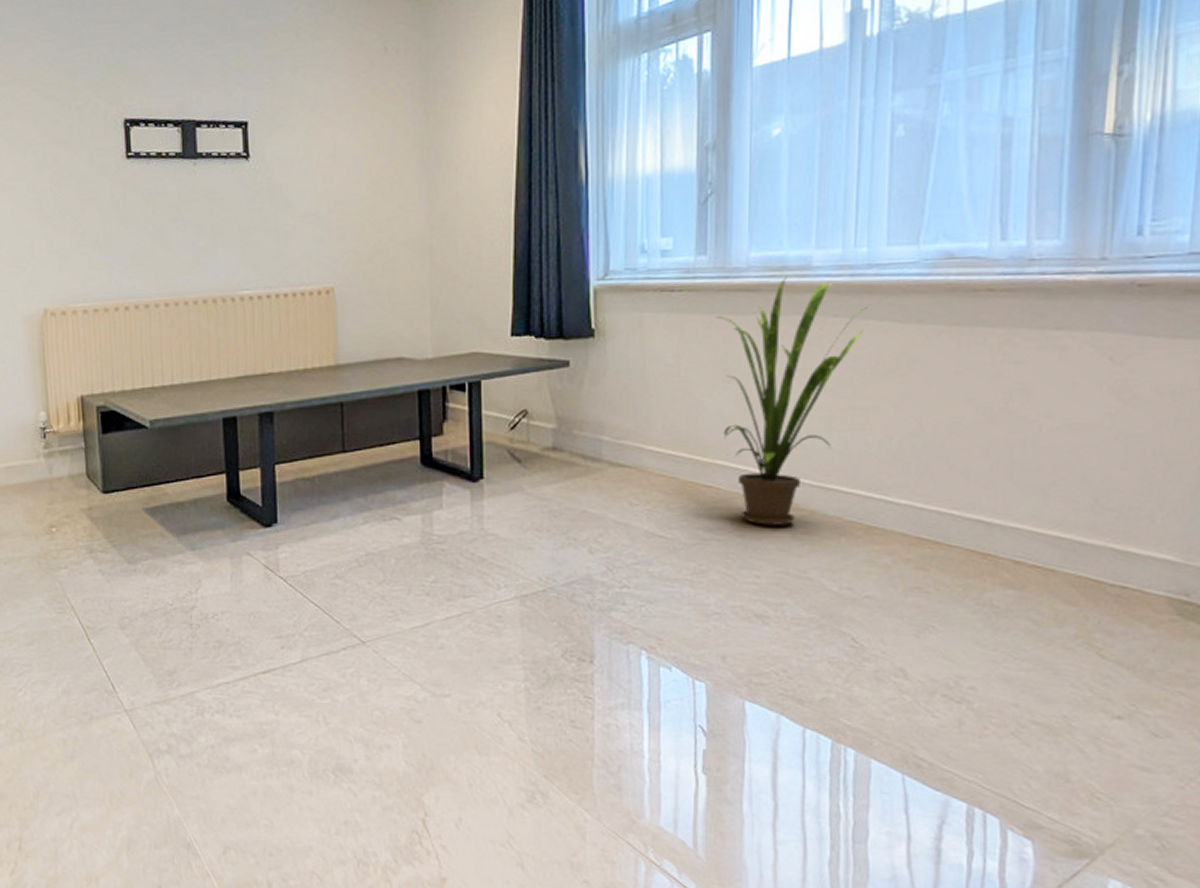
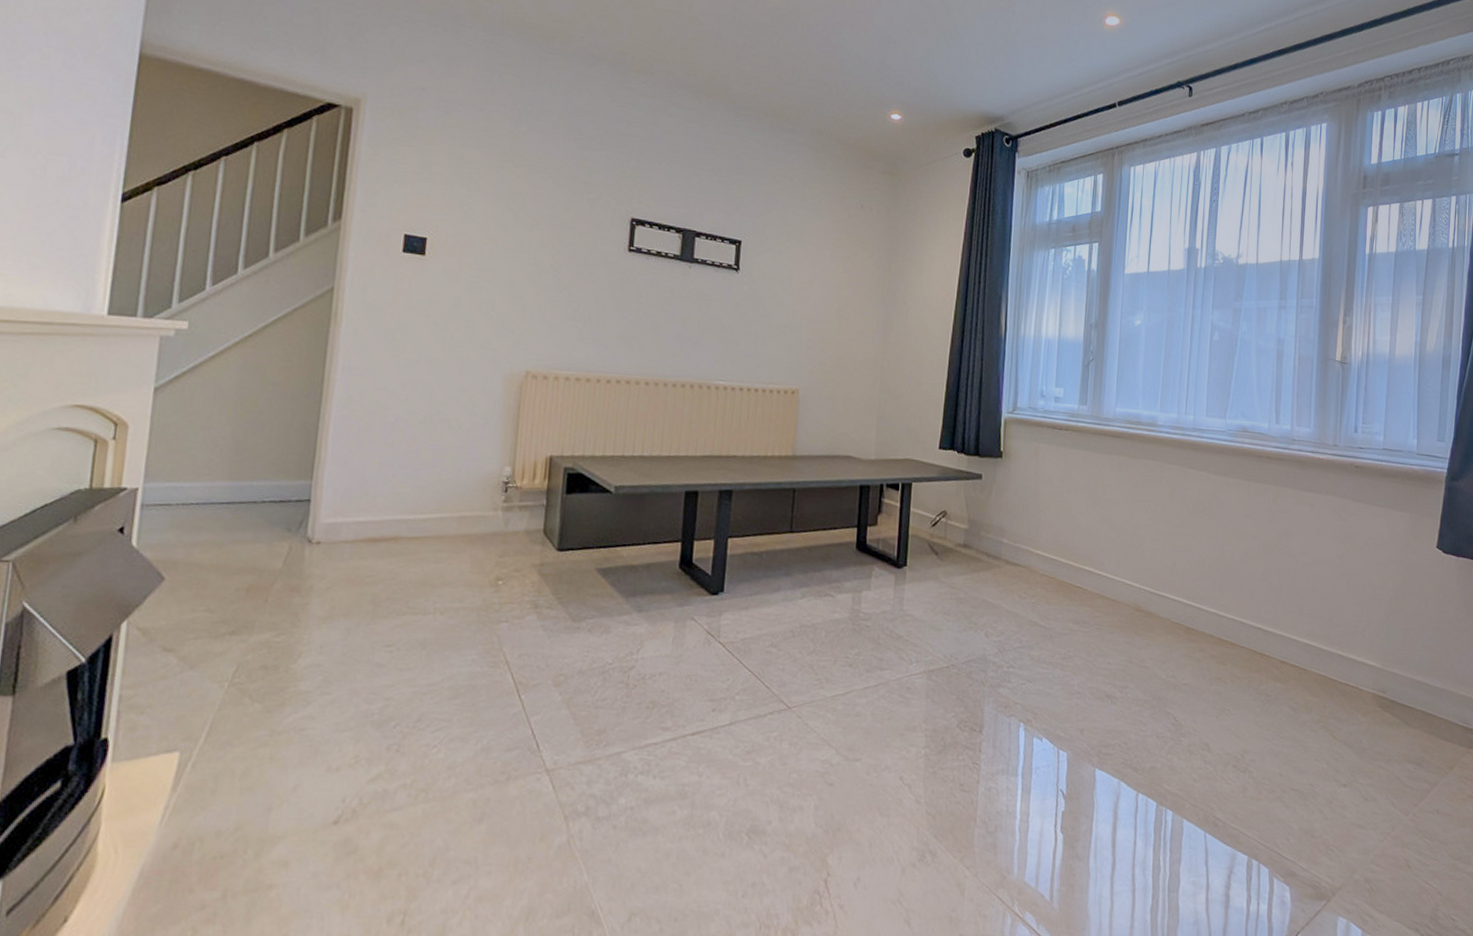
house plant: present [716,276,868,525] -> none [1091,429,1192,623]

